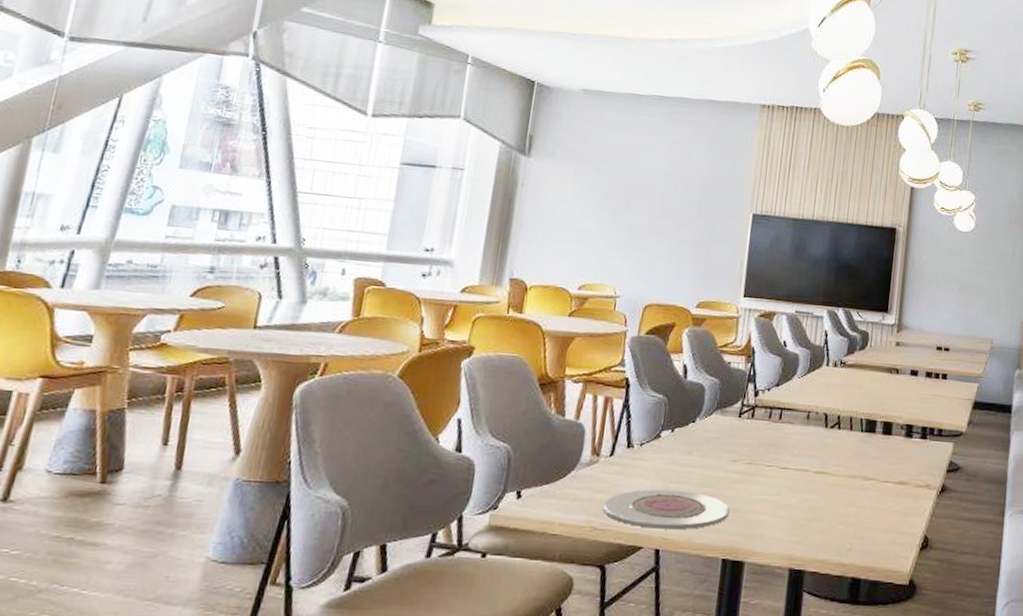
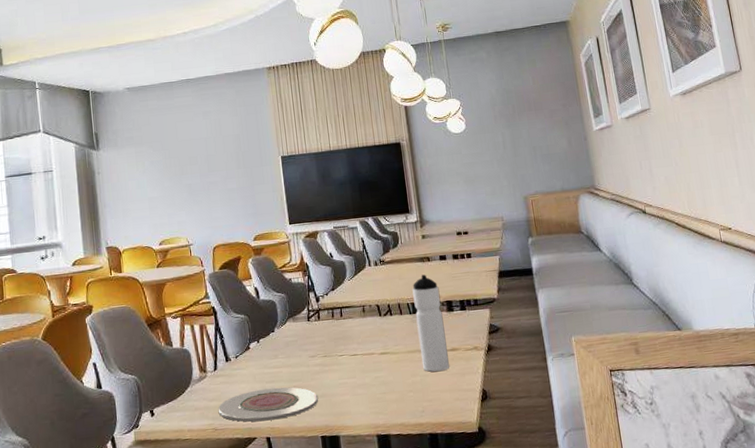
water bottle: none [861,388,902,506] -> present [412,274,450,372]

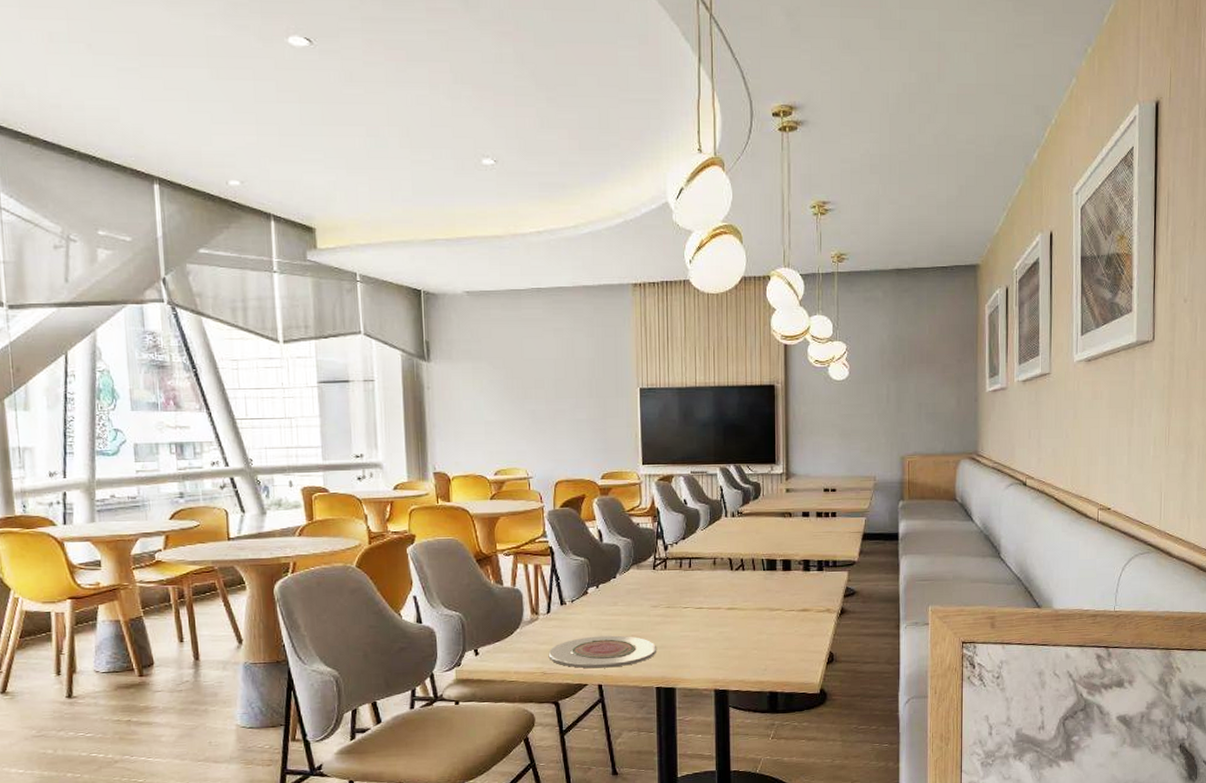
water bottle: present [412,274,450,372] -> none [769,530,799,632]

